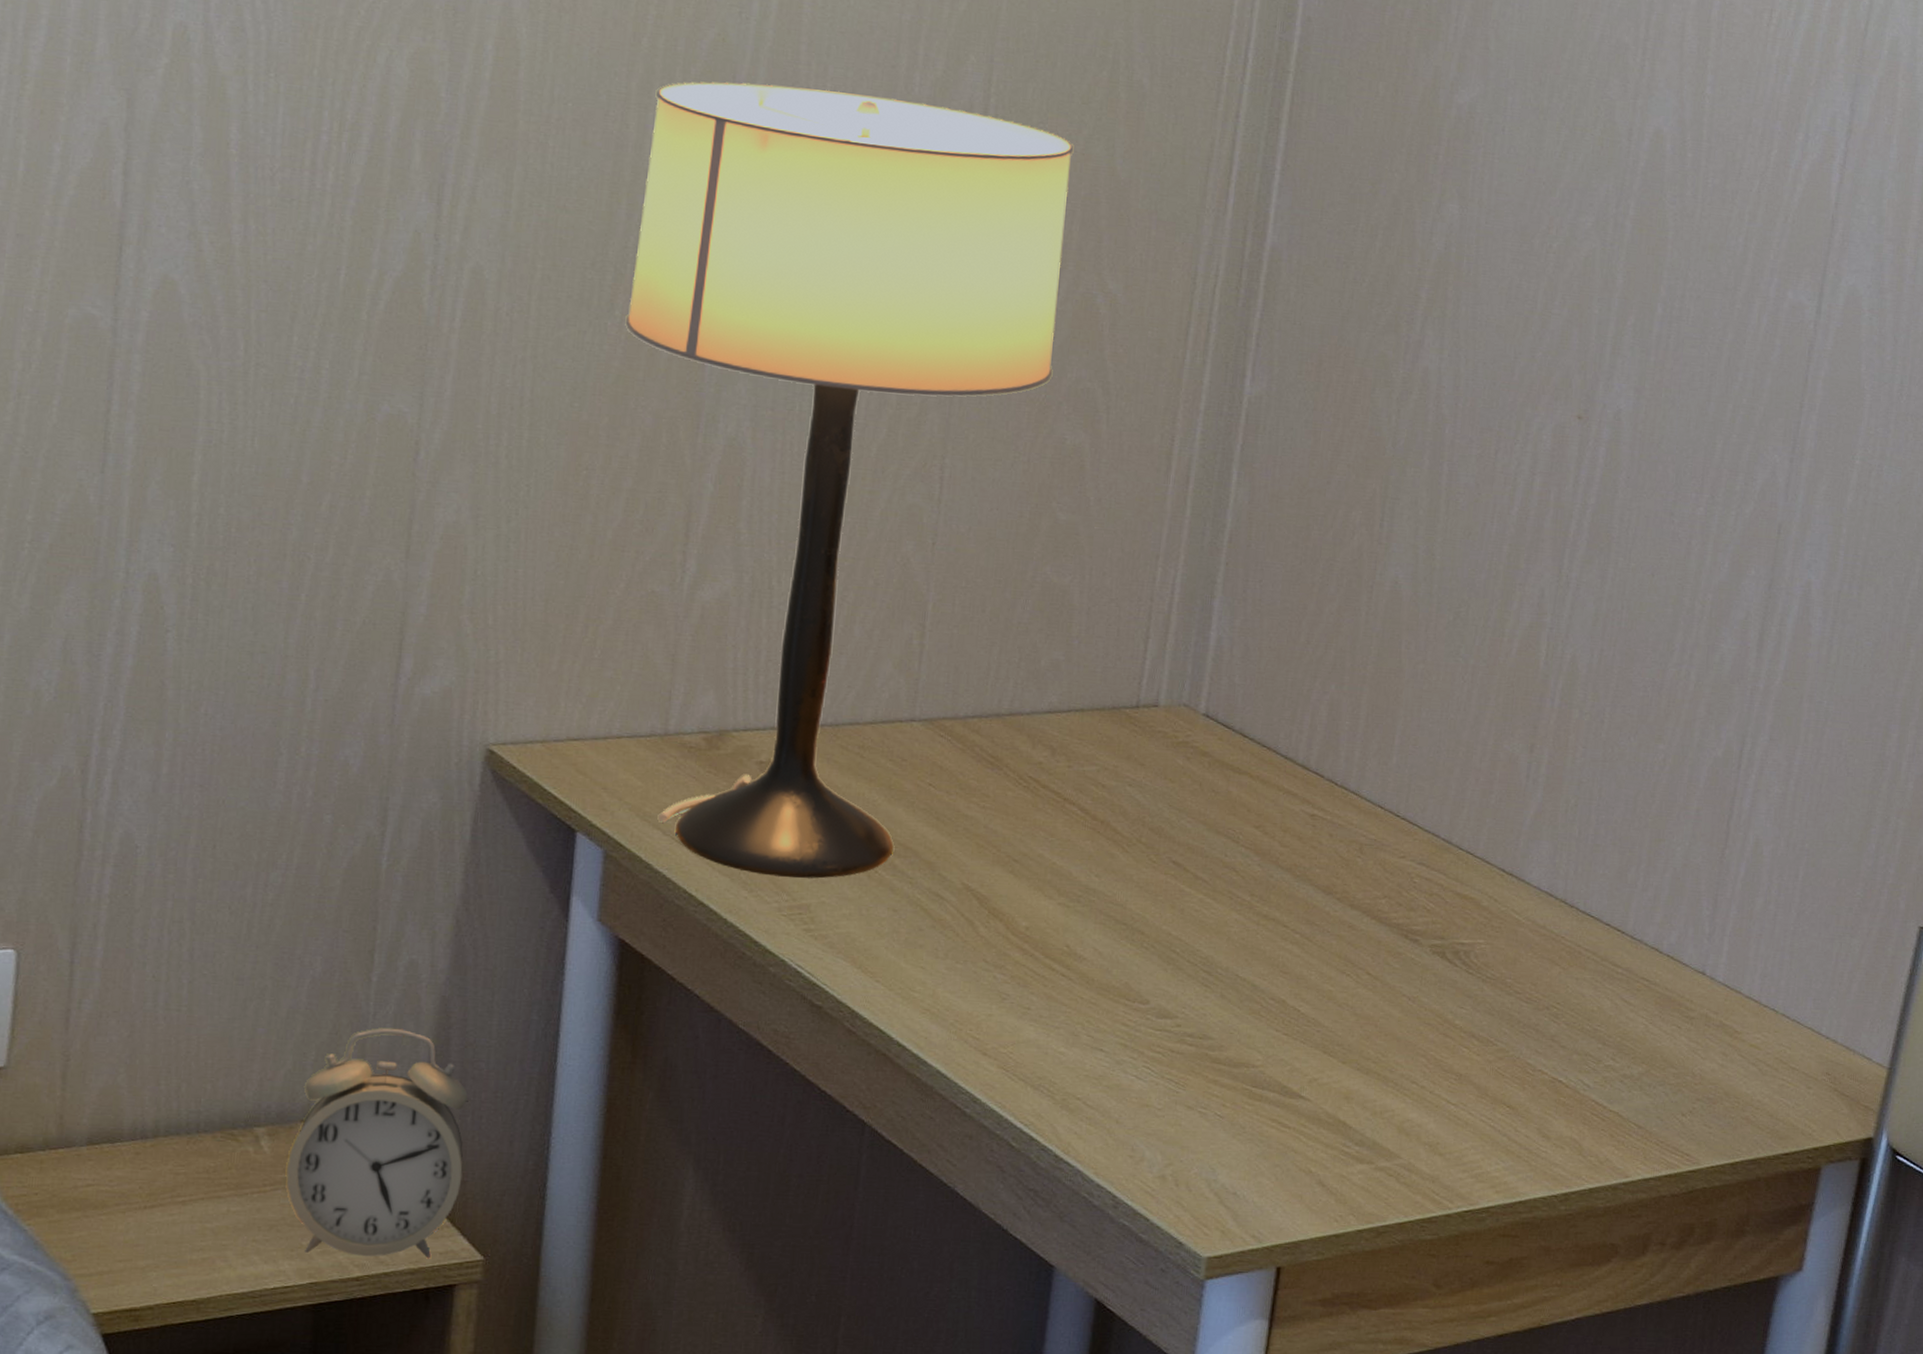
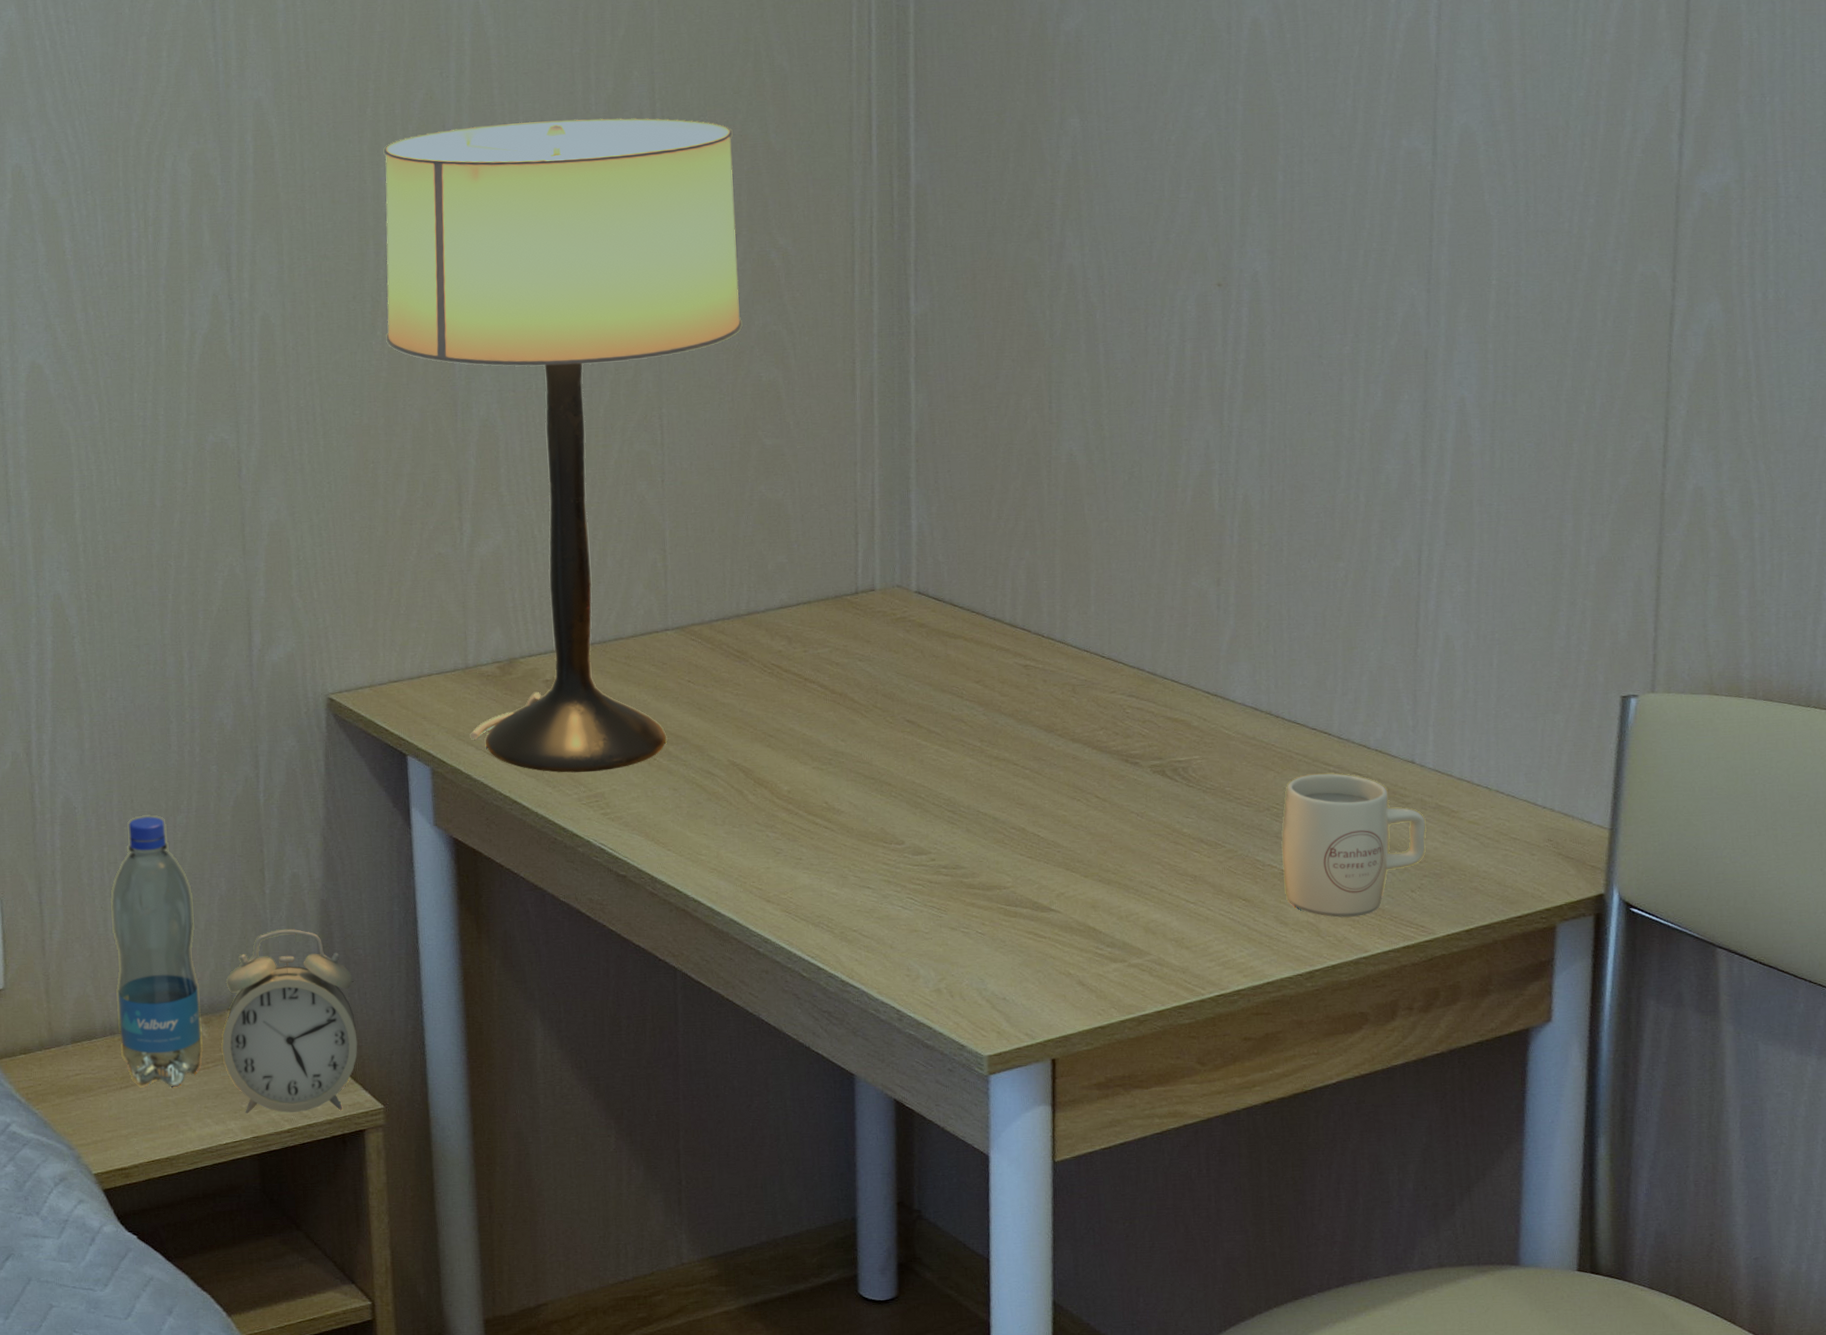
bottle: none [154,867,275,1212] -> present [112,816,201,1087]
mug: none [1553,975,1707,1137] -> present [1282,773,1426,918]

